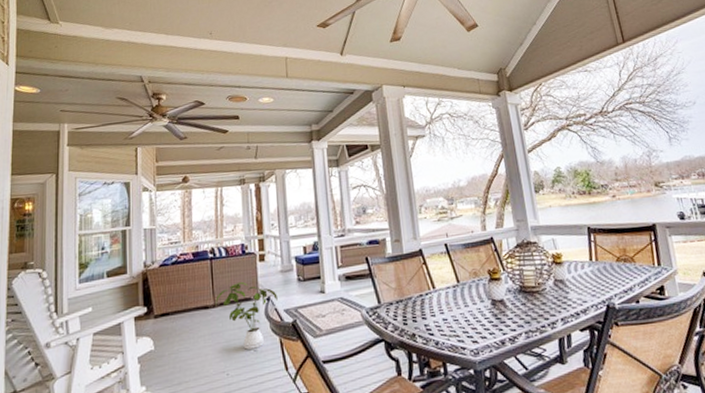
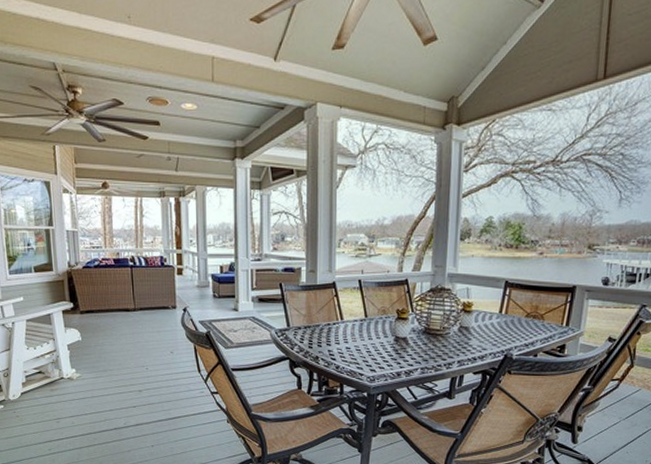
house plant: present [215,281,278,350] -> none [136,291,194,351]

